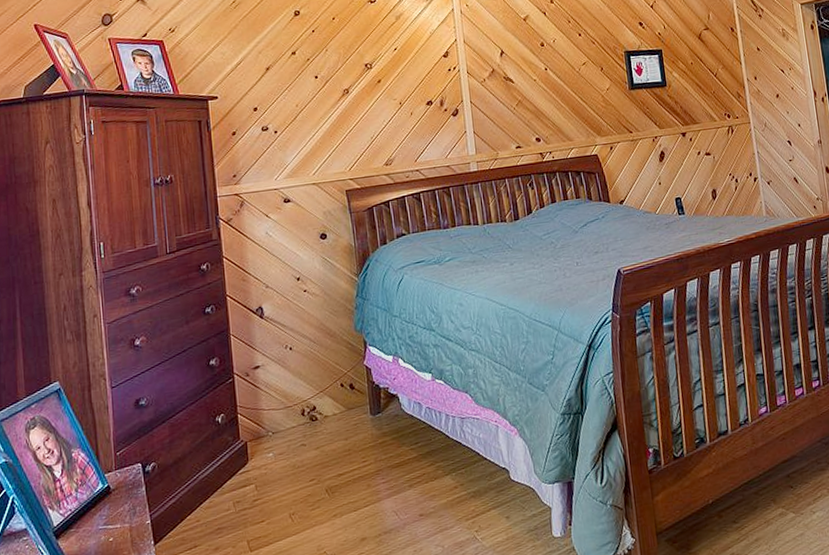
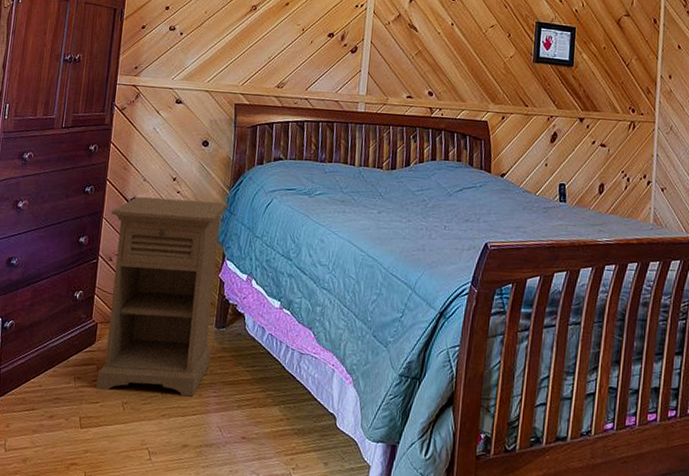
nightstand: none [238,290,372,508] -> present [96,196,229,397]

